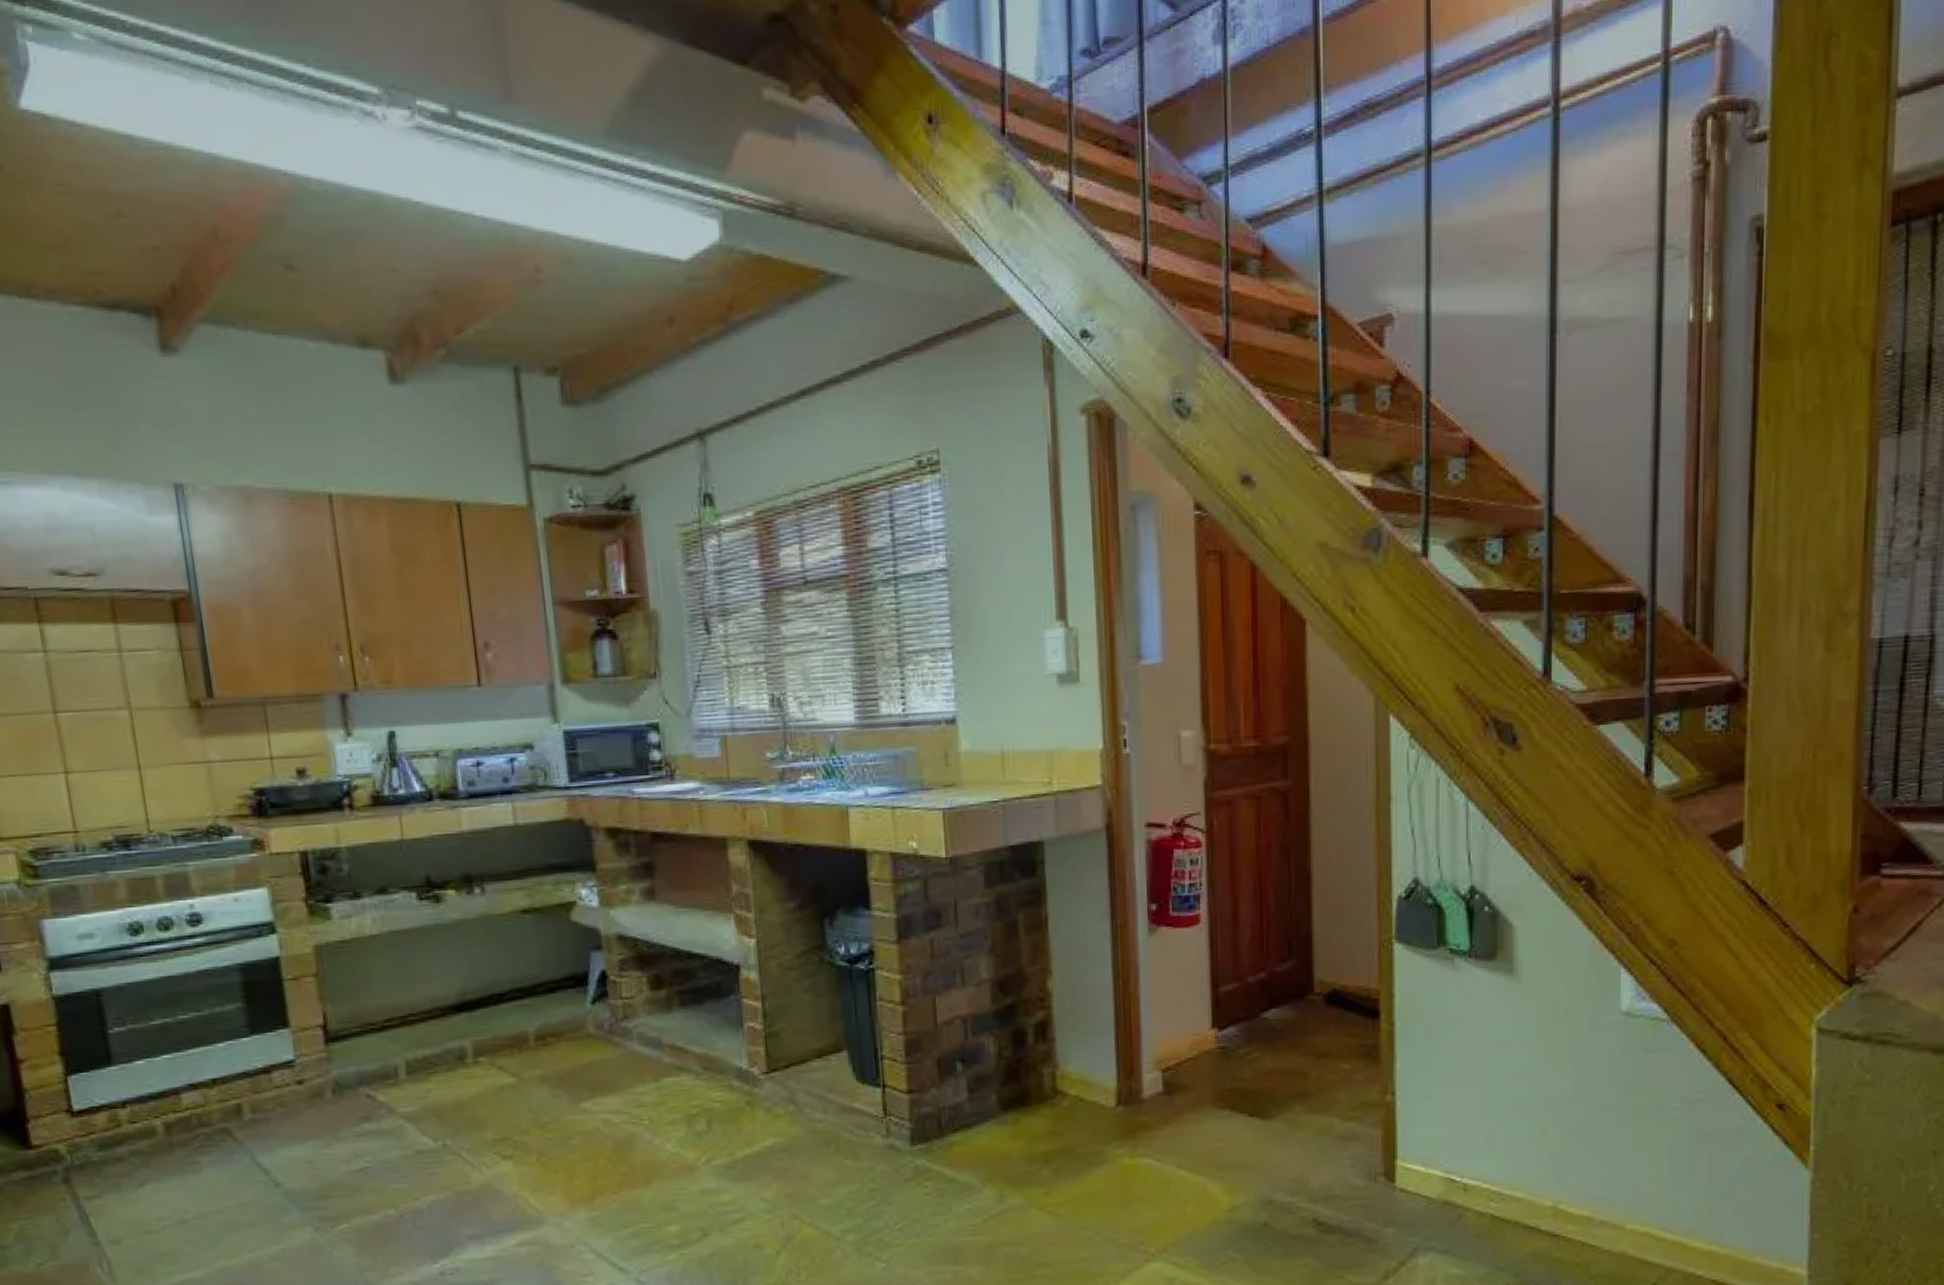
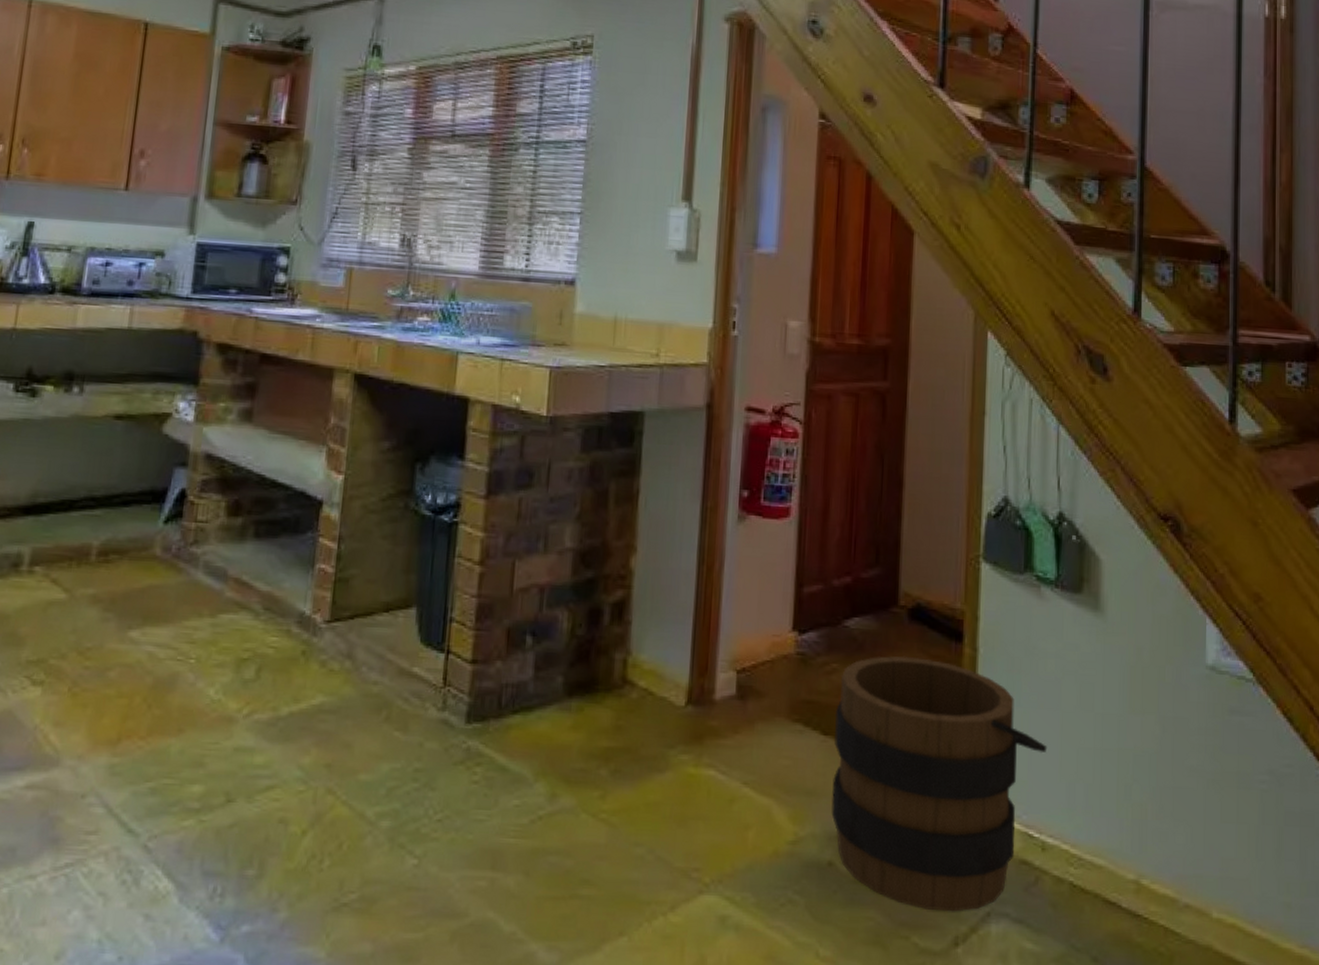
bucket: none [1259,1038,1466,1252] -> present [831,656,1048,912]

